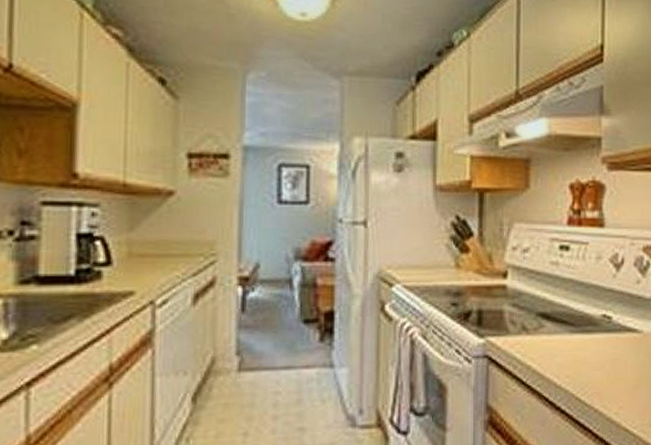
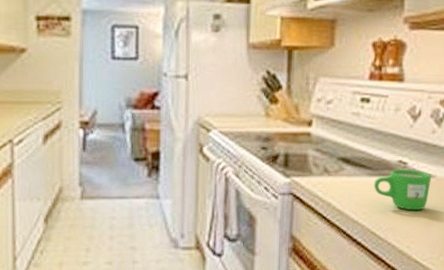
mug: none [577,324,638,372] -> present [374,169,431,211]

